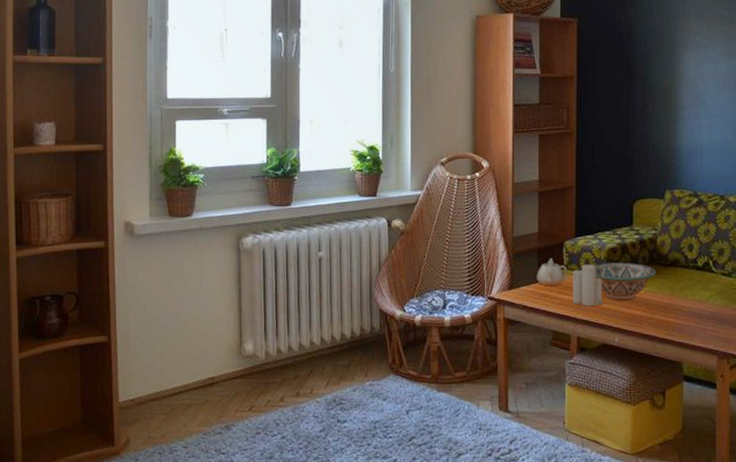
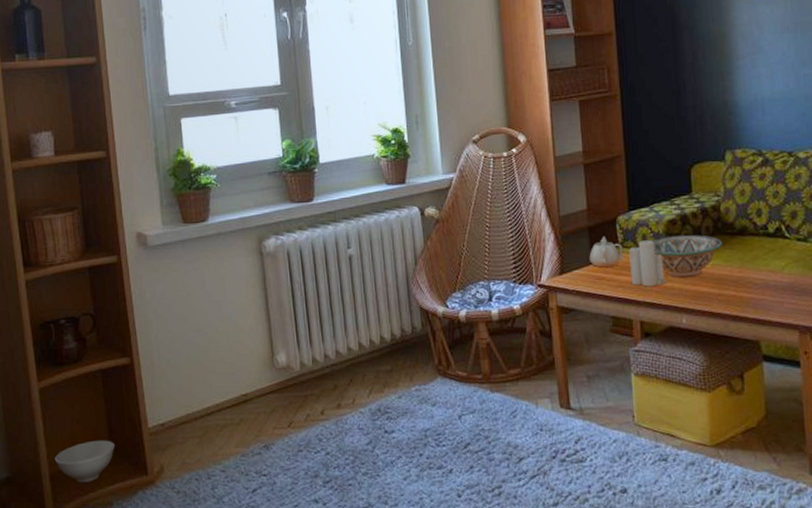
bowl: none [29,410,87,449] -> present [55,440,116,483]

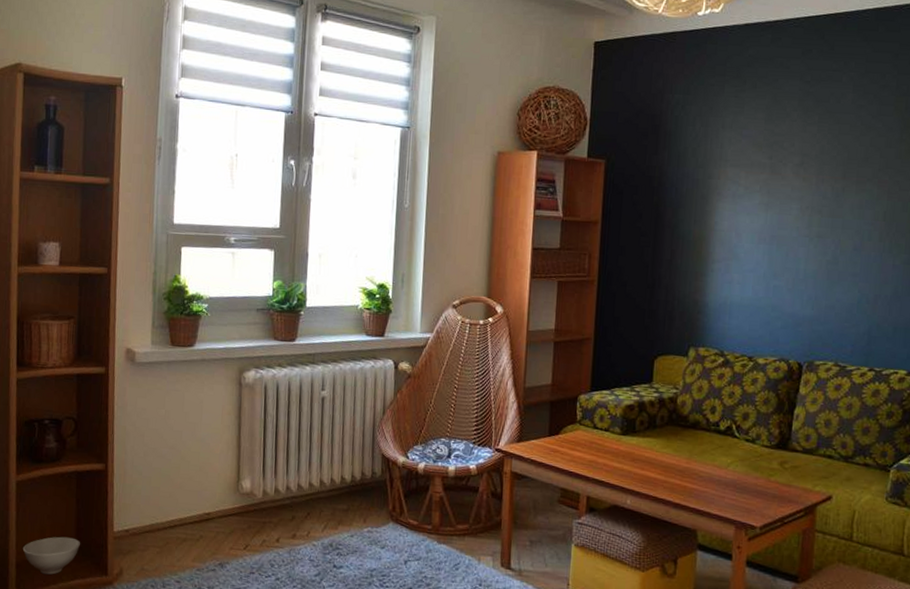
teapot: present [589,236,625,267] -> none [547,411,581,441]
candle: present [629,238,666,287] -> none [583,419,617,466]
decorative bowl: present [652,235,723,278] -> none [609,420,675,462]

